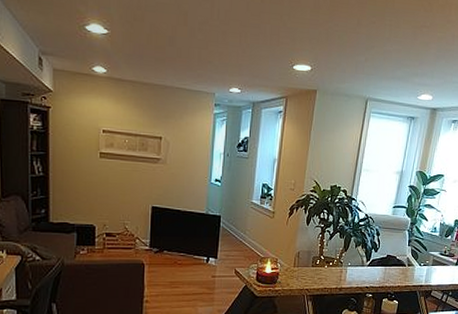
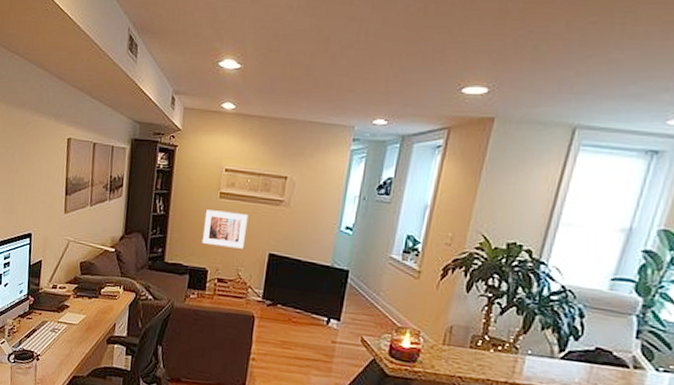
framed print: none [86,169,130,204] -> present [202,210,249,249]

